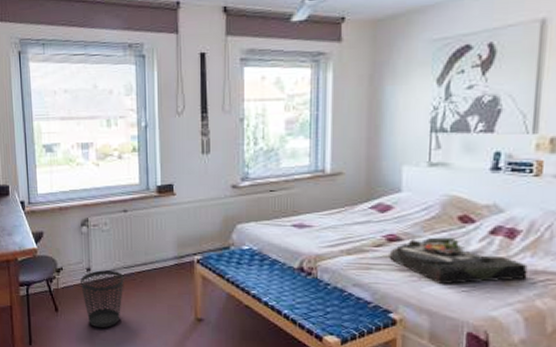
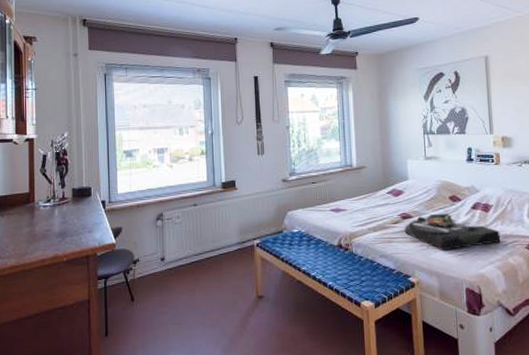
wastebasket: present [81,270,124,328] -> none [155,258,195,313]

